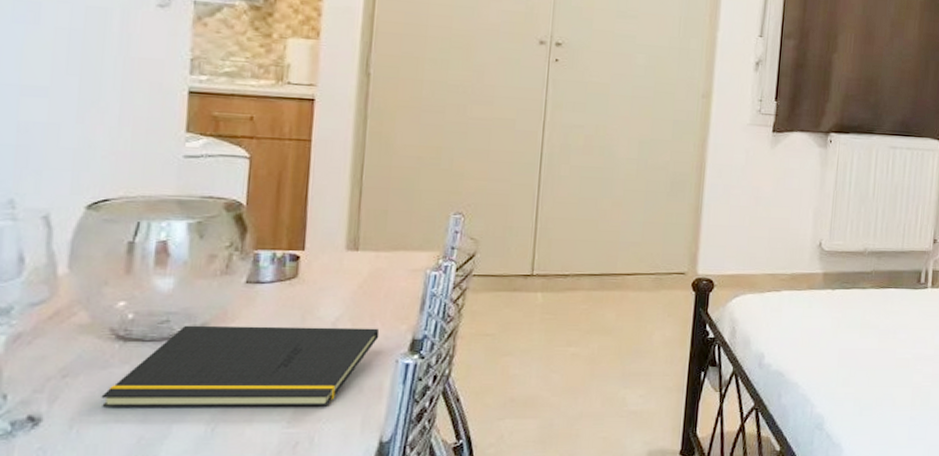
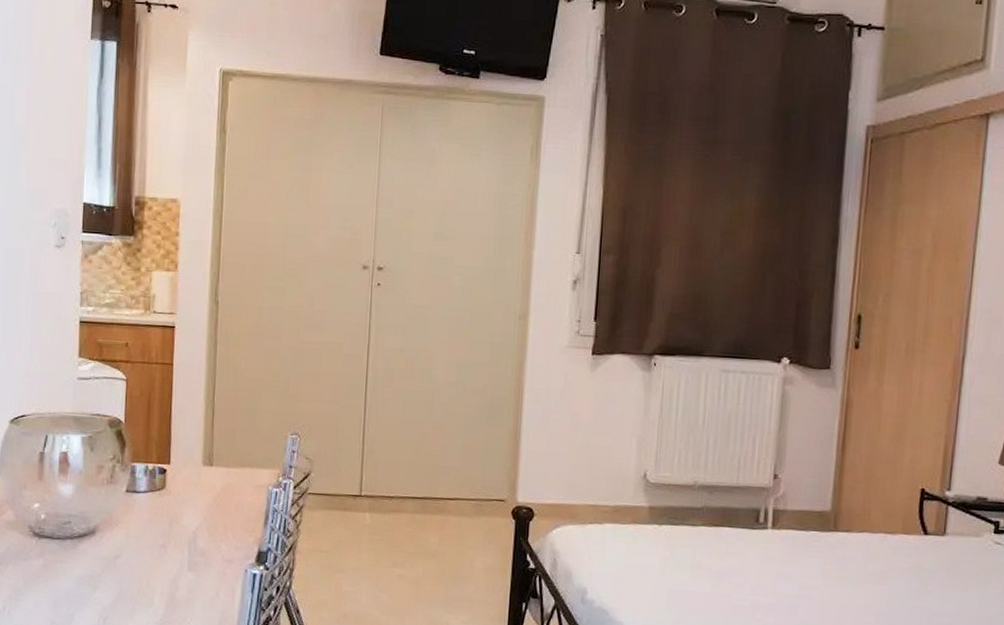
notepad: present [101,325,380,407] -> none [24,526,231,608]

